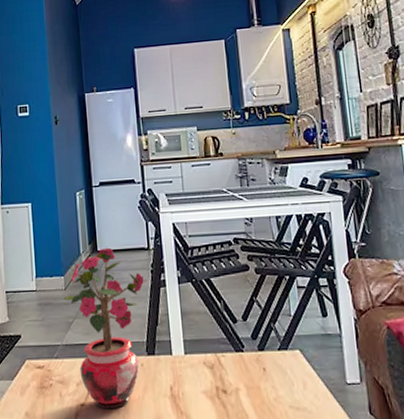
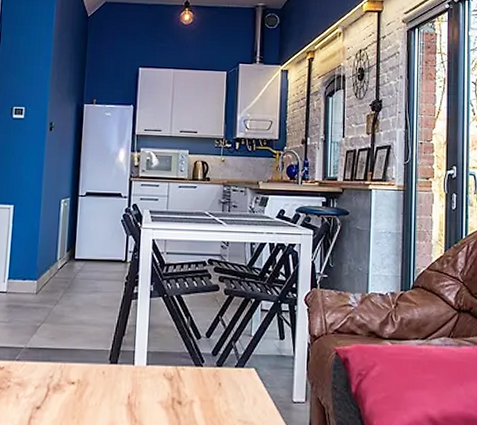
potted plant: present [63,247,146,409] -> none [34,256,119,414]

